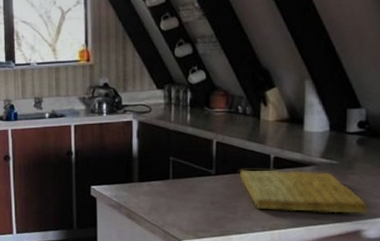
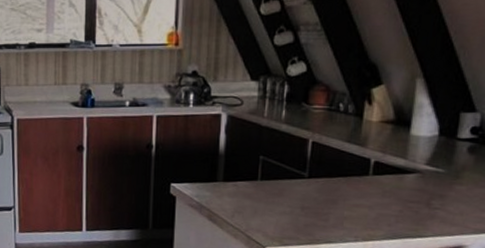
cutting board: present [239,170,369,214] -> none [334,174,474,229]

